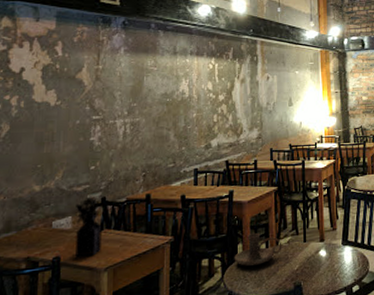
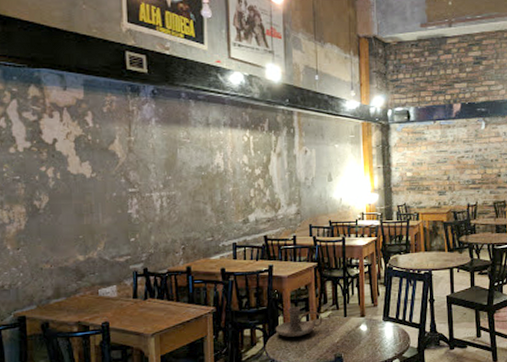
vase: present [75,194,102,257] -> none [119,265,147,323]

